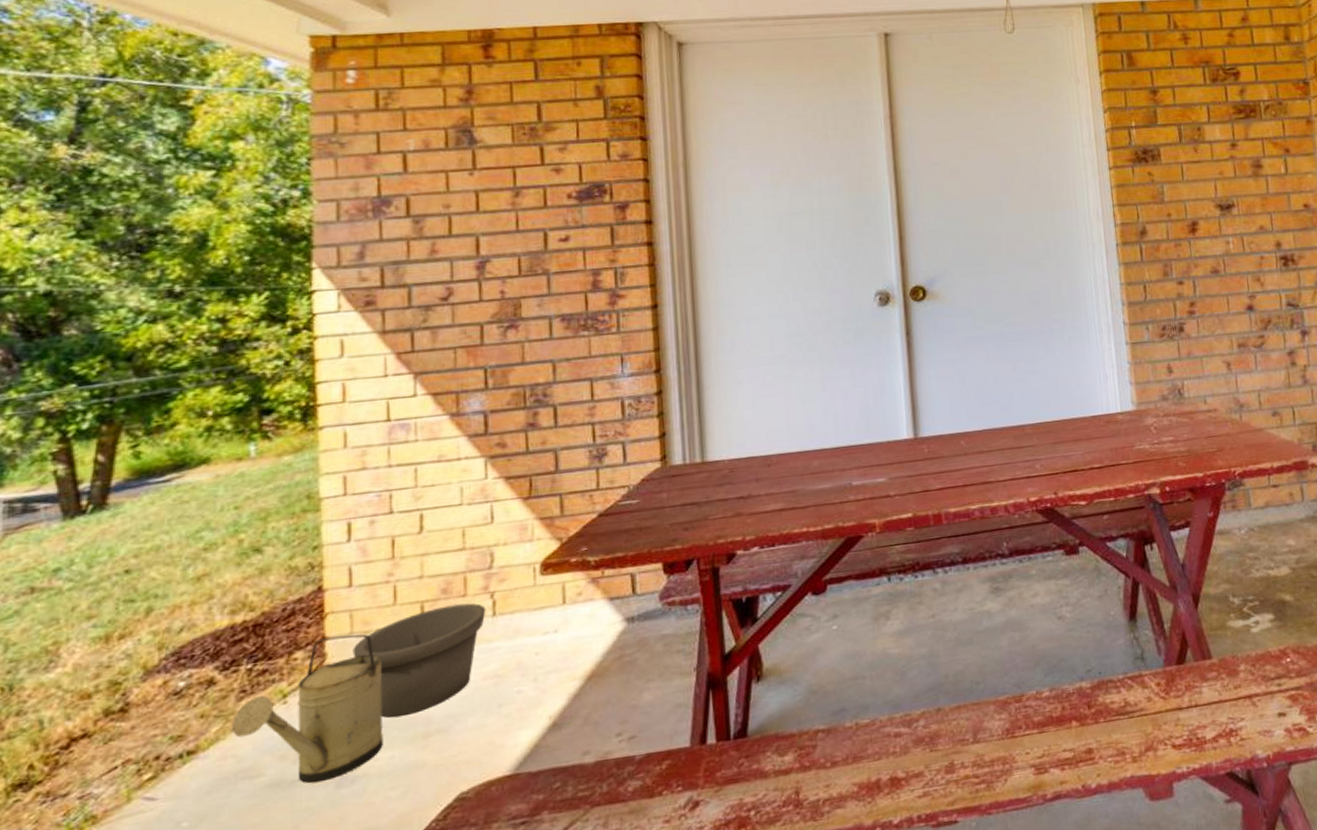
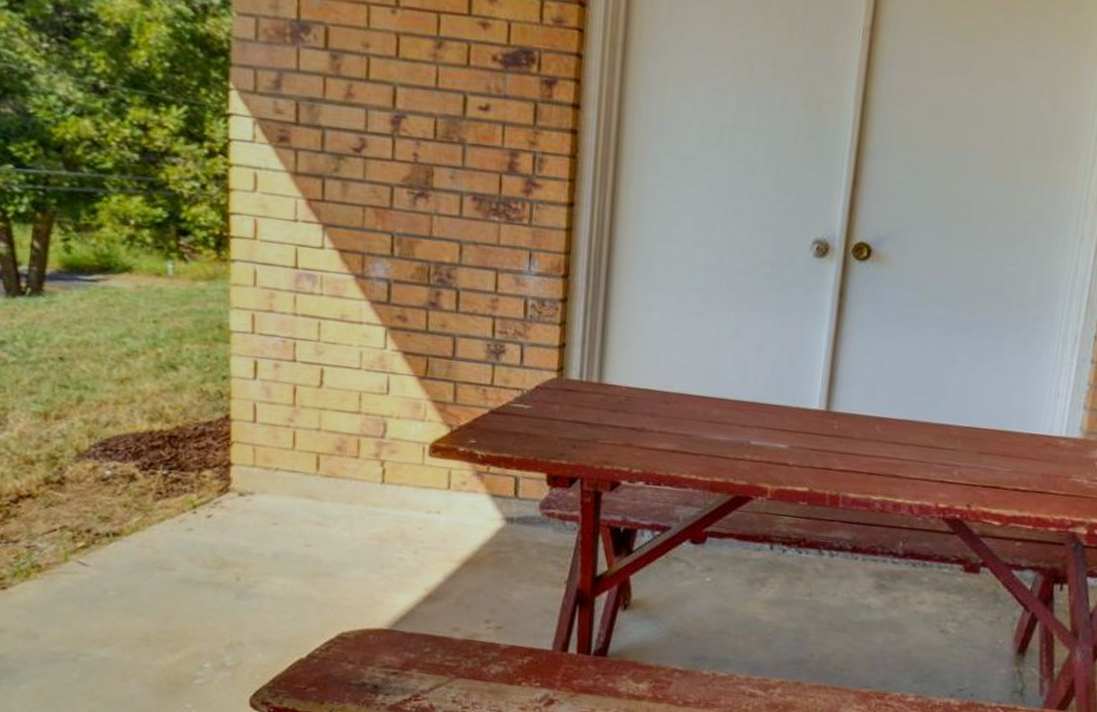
watering can: present [231,634,383,783] -> none [149,463,280,590]
pot: present [352,603,486,718] -> none [254,462,376,553]

